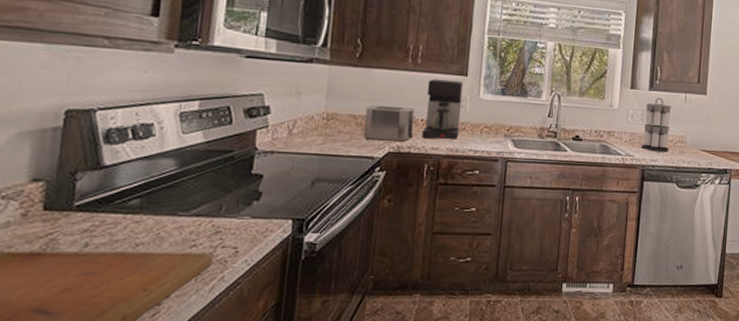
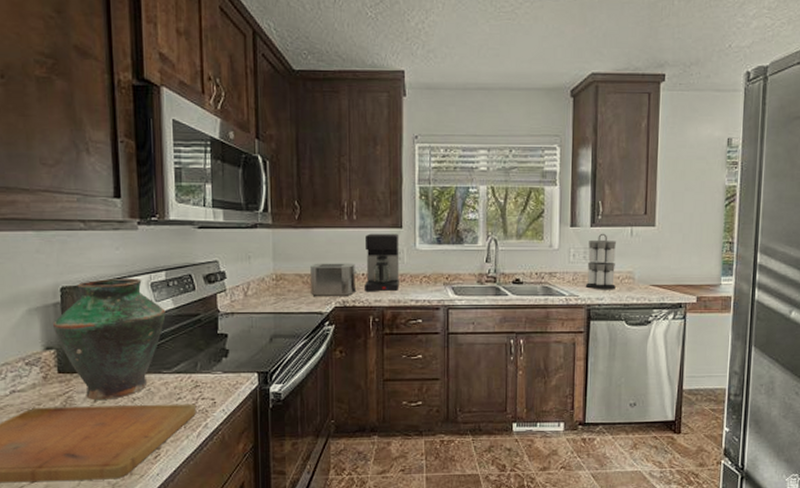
vase: none [46,104,193,244] -> present [52,278,166,400]

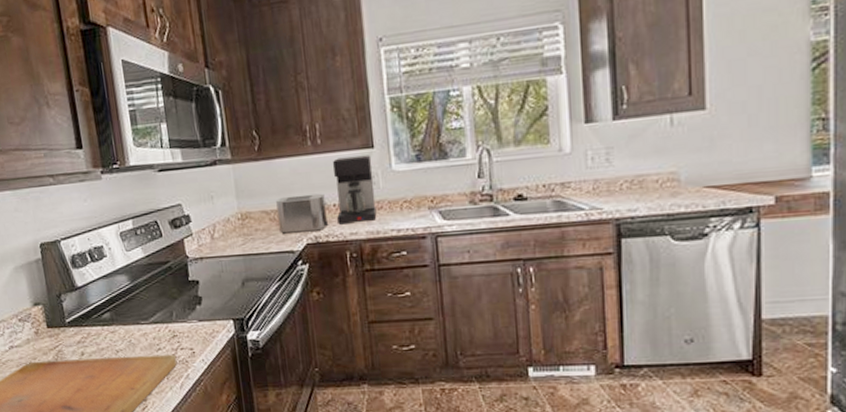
vase: present [52,278,166,400] -> none [37,229,138,353]
spice rack: present [586,233,616,290] -> none [612,126,654,200]

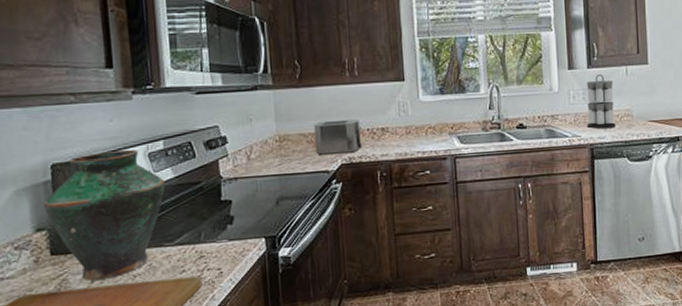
vase: none [37,229,138,353] -> present [43,149,166,281]
coffee maker: present [332,155,377,225] -> none [367,86,405,147]
spice rack: none [612,126,654,200] -> present [587,73,616,129]

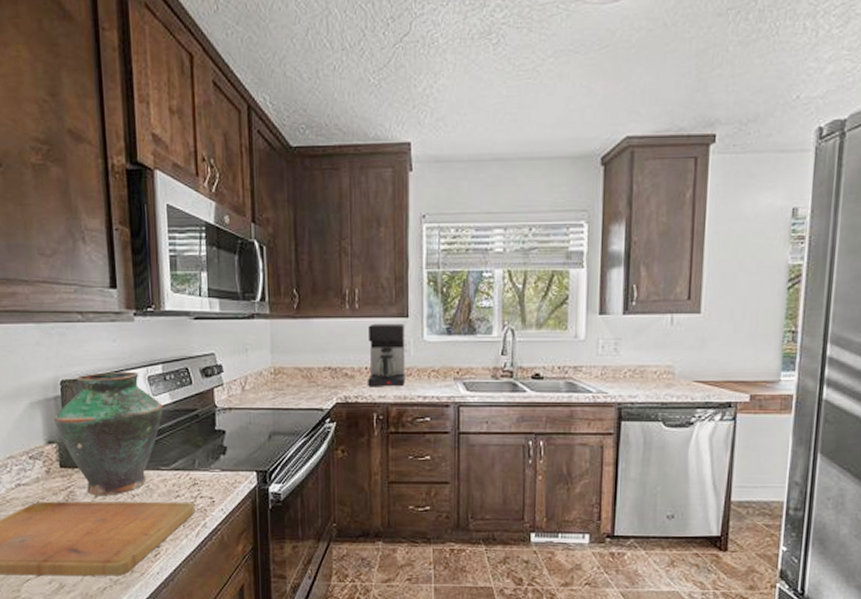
toaster: present [314,119,362,156] -> none [310,355,359,393]
coffee maker: none [367,86,405,147] -> present [367,323,405,387]
spice rack: present [587,73,616,129] -> none [617,321,653,387]

